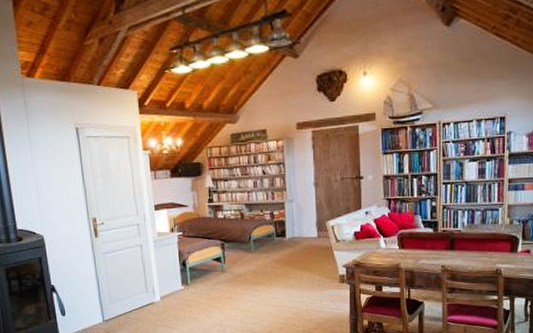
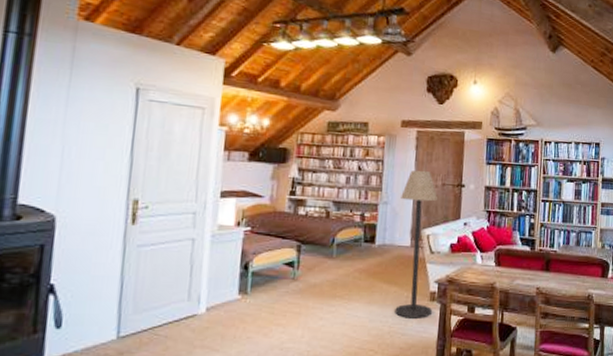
floor lamp: none [304,167,343,298] -> present [395,170,439,318]

